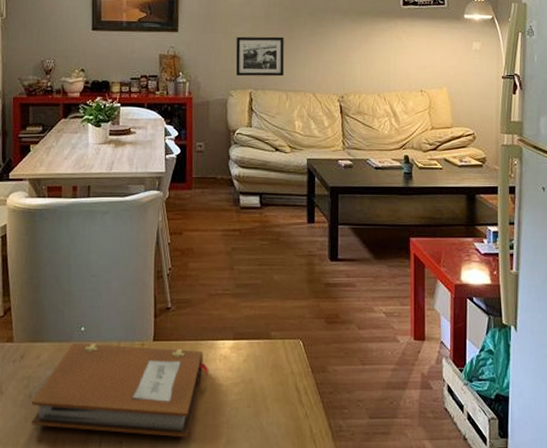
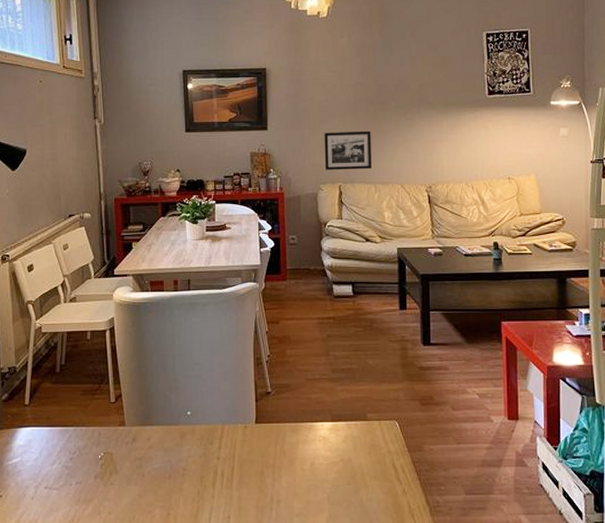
notebook: present [31,344,209,438] -> none [145,427,310,513]

